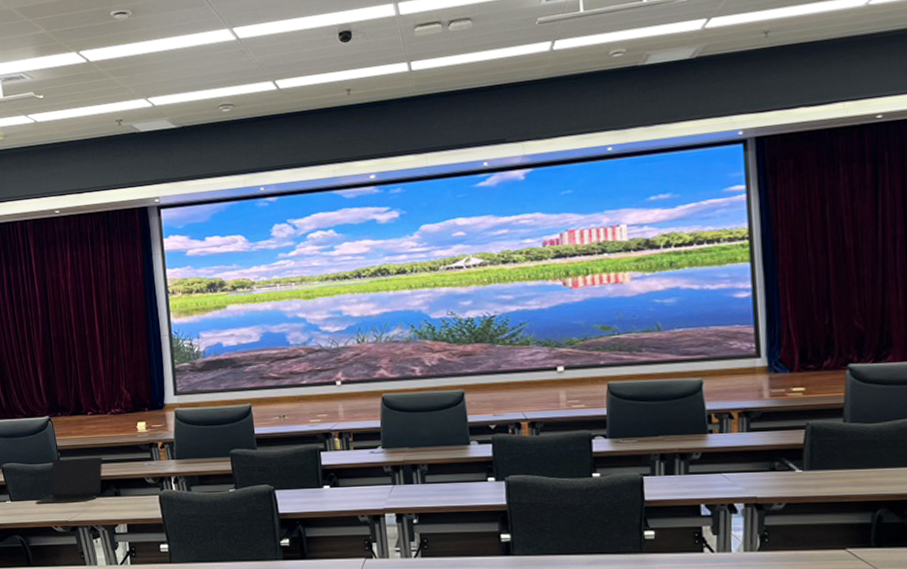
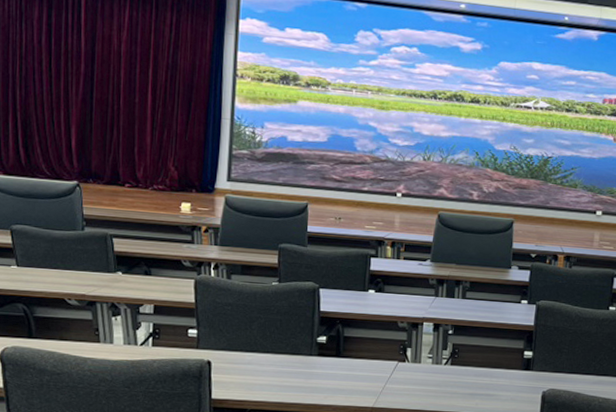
laptop: present [35,457,103,505] -> none [48,228,136,277]

